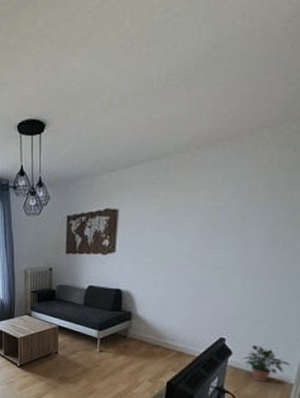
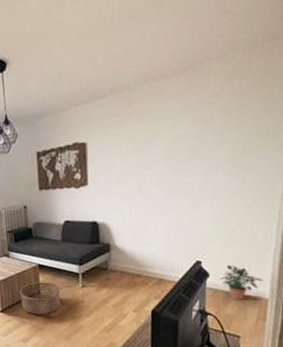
basket: none [39,343,78,374] -> present [20,282,61,314]

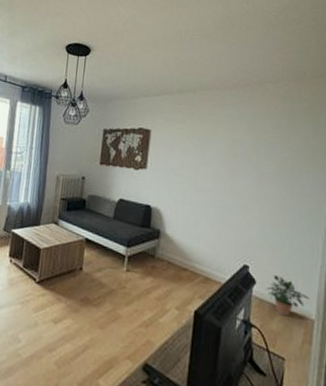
basket: present [20,282,61,314] -> none [60,257,104,295]

